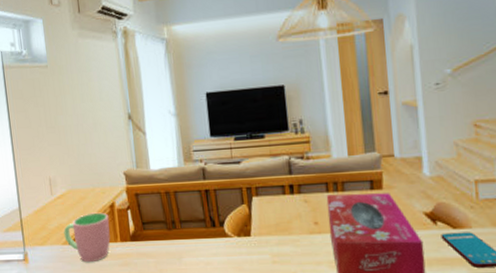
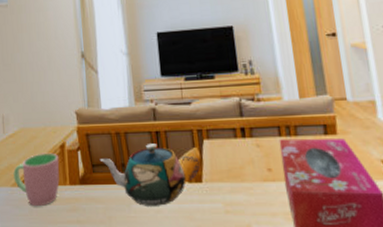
teapot: none [149,201,249,259] -> present [99,144,200,206]

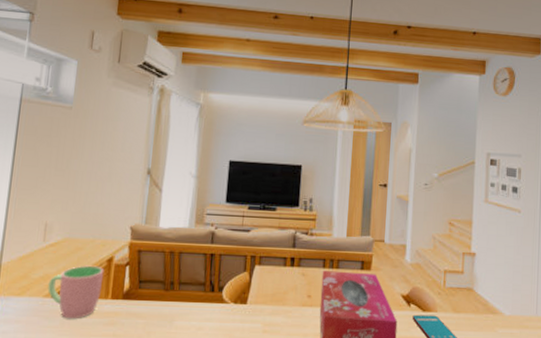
teapot: present [99,144,200,206] -> none [148,265,248,324]

